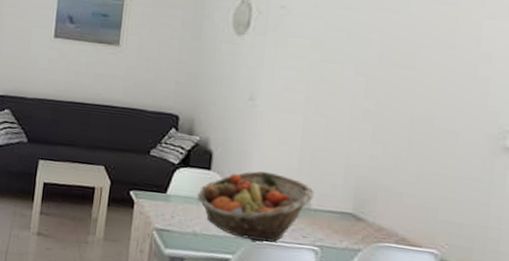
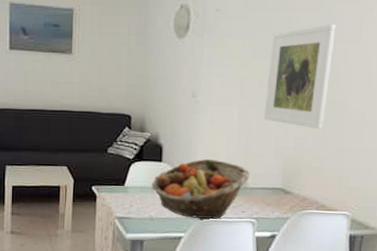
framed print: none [332,28,424,148] -> present [263,24,336,129]

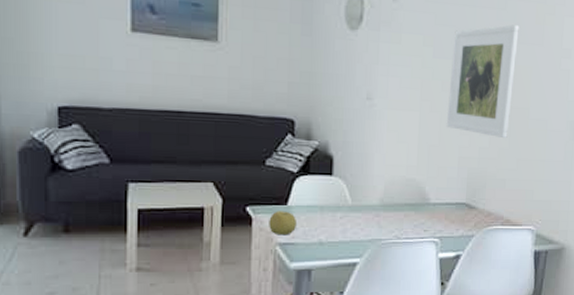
fruit: none [109,190,132,211] -> present [269,211,296,236]
fruit basket: present [152,158,250,219] -> none [321,171,432,240]

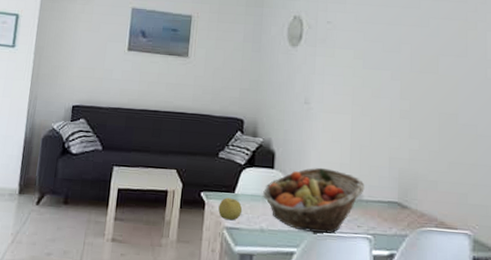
fruit basket: none [321,171,432,240] -> present [263,167,365,234]
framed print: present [446,24,519,138] -> none [376,39,443,141]

